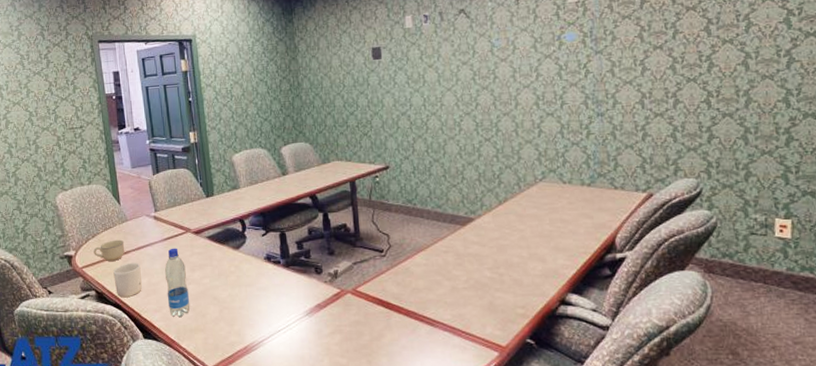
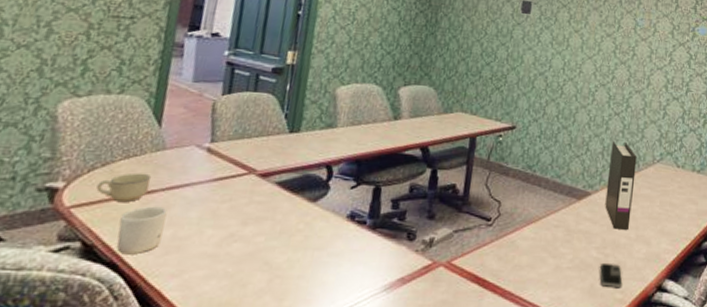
bottle: present [164,248,190,318] -> none [193,192,236,287]
binder: none [487,165,520,250] -> present [605,140,637,230]
smartphone: none [496,281,522,303] -> present [600,262,623,287]

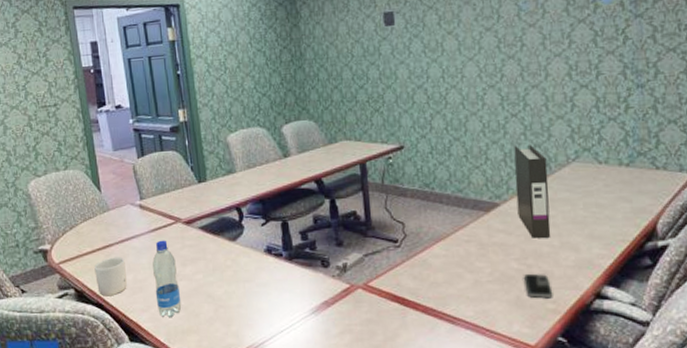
cup: present [96,172,152,203] -> none [72,231,107,257]
bottle: none [193,192,236,287] -> present [152,240,182,318]

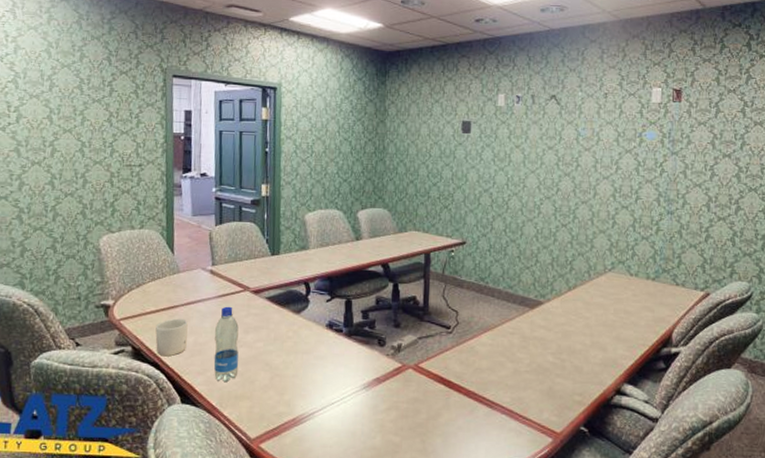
binder: present [513,144,551,238] -> none [558,251,587,336]
smartphone: present [524,273,553,298] -> none [557,367,581,390]

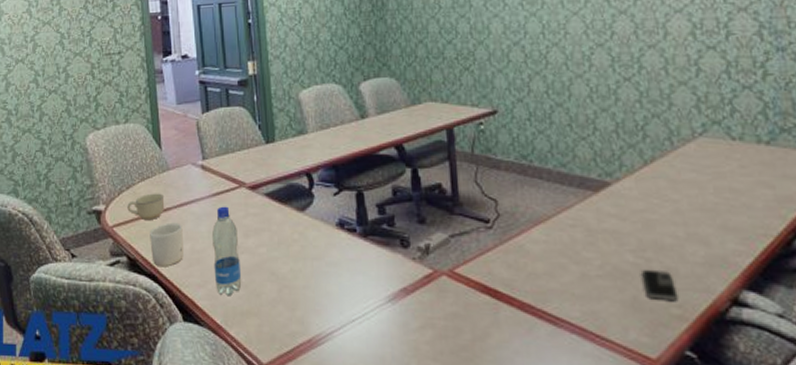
cup: none [136,292,173,316] -> present [127,193,165,221]
smartphone: none [557,367,581,390] -> present [642,269,679,300]

